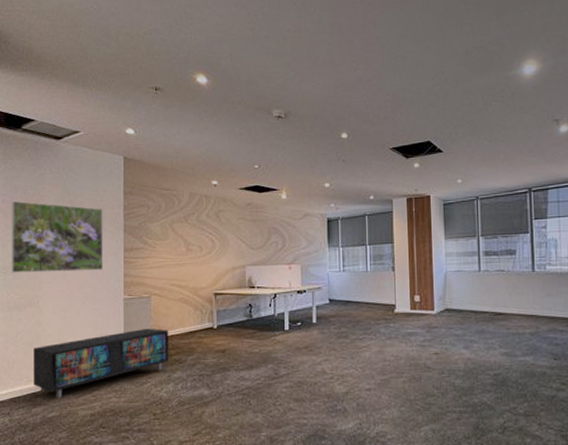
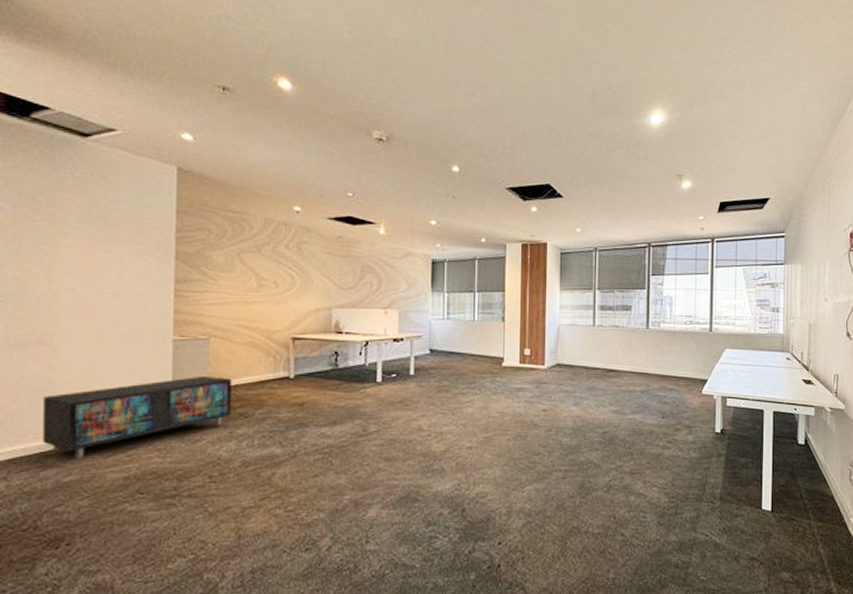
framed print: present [11,200,104,273] -> none [11,209,147,304]

